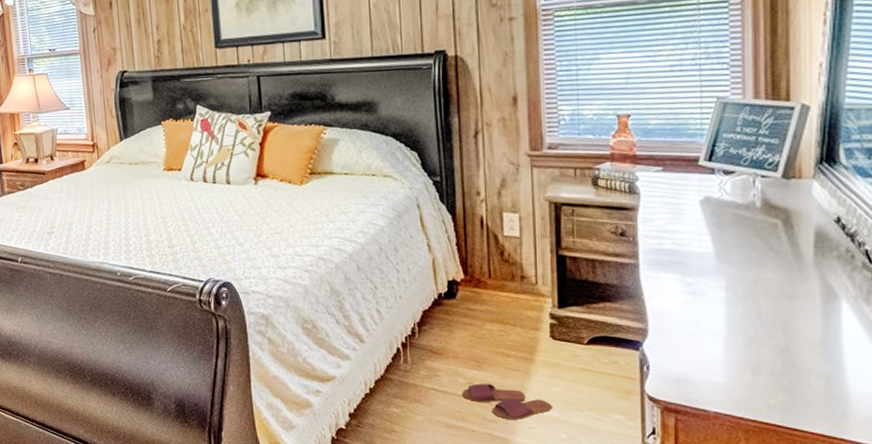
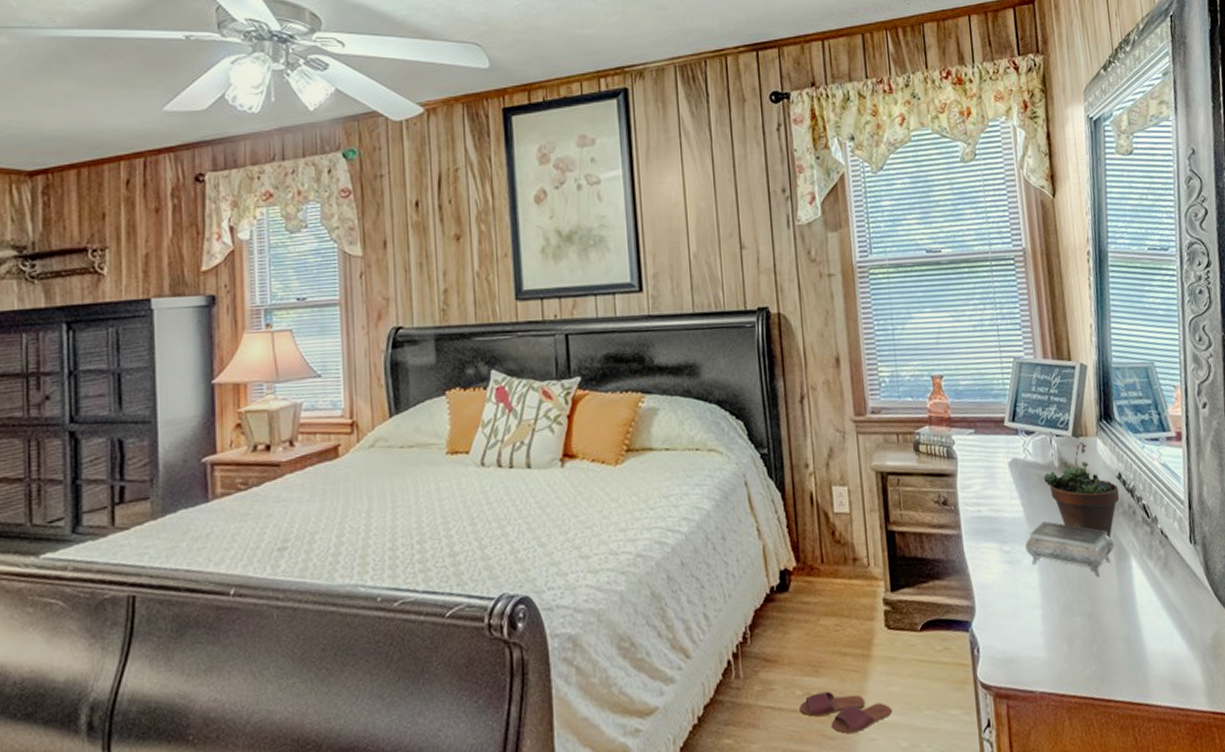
jewelry box: none [712,258,821,315] -> present [1025,521,1114,577]
succulent plant: none [740,183,836,281] -> present [1043,441,1120,539]

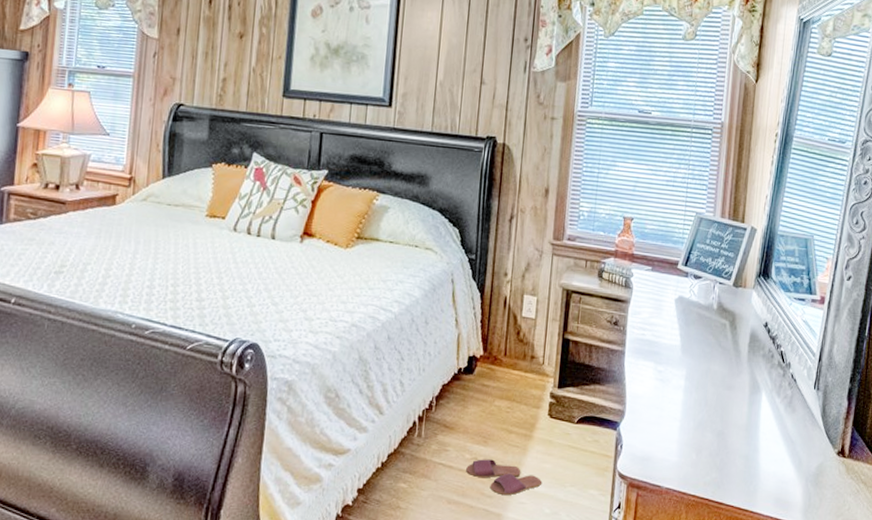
jewelry box: present [1025,521,1114,577] -> none [676,352,750,403]
succulent plant: present [1043,441,1120,539] -> none [701,291,764,375]

